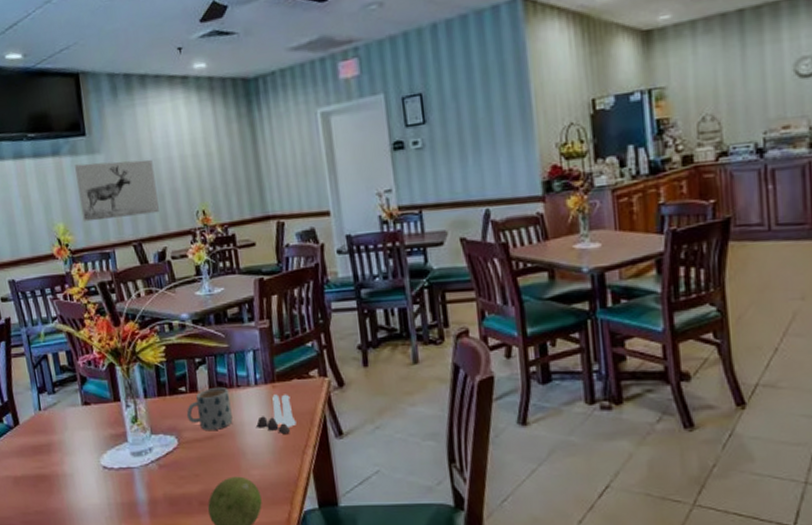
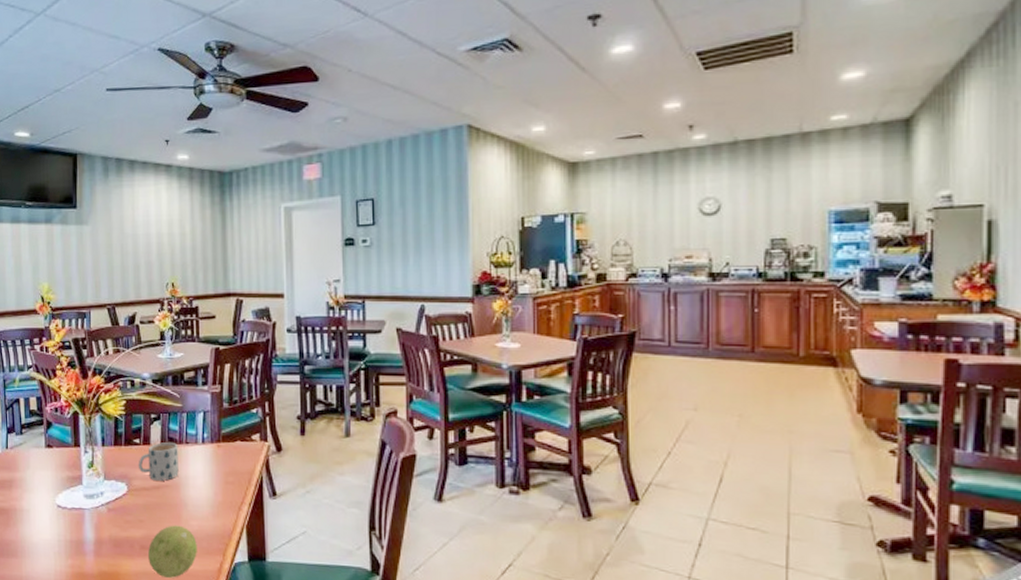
wall art: present [75,159,159,222] -> none [64,232,134,284]
salt and pepper shaker set: present [256,394,297,434] -> none [200,453,236,490]

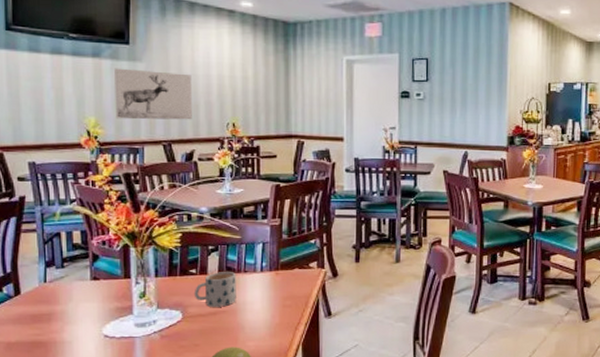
wall art: none [64,232,134,284] -> present [114,68,192,120]

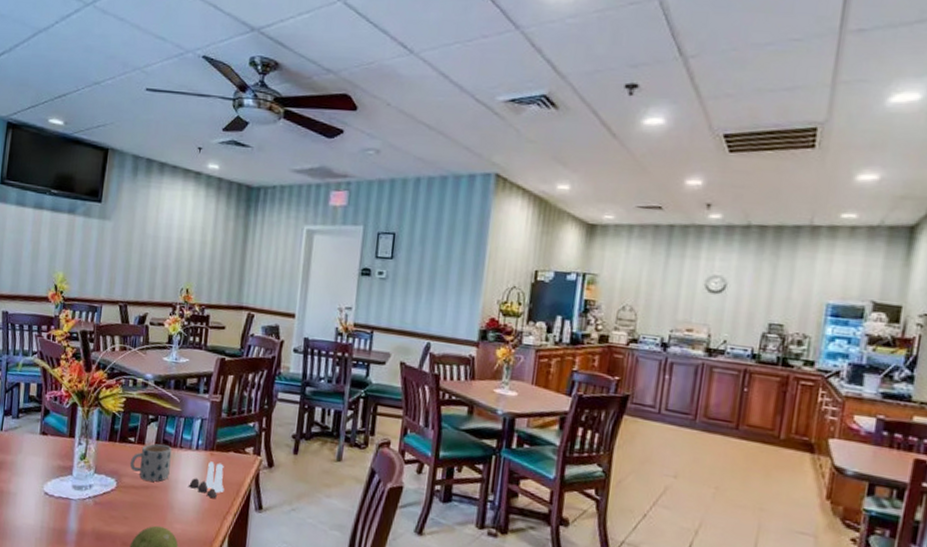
wall art: present [114,68,192,120] -> none [81,225,154,283]
salt and pepper shaker set: none [257,280,293,312] -> present [189,461,224,498]

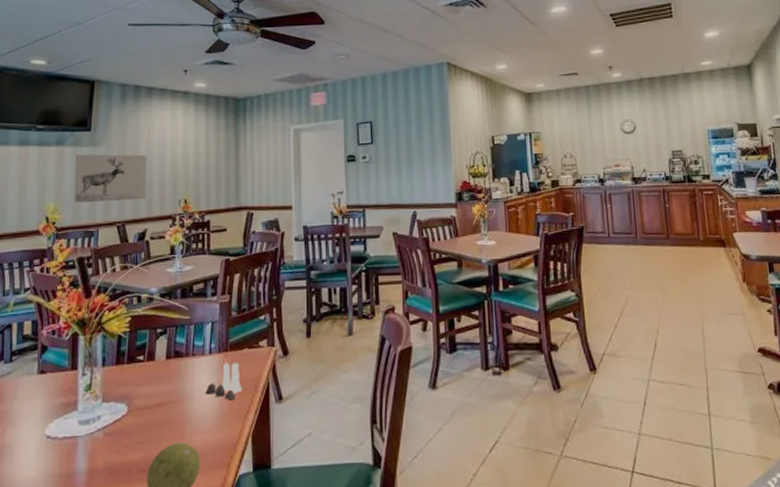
wall art: none [81,225,154,283] -> present [73,154,147,204]
mug: present [129,443,172,482] -> none [140,356,184,397]

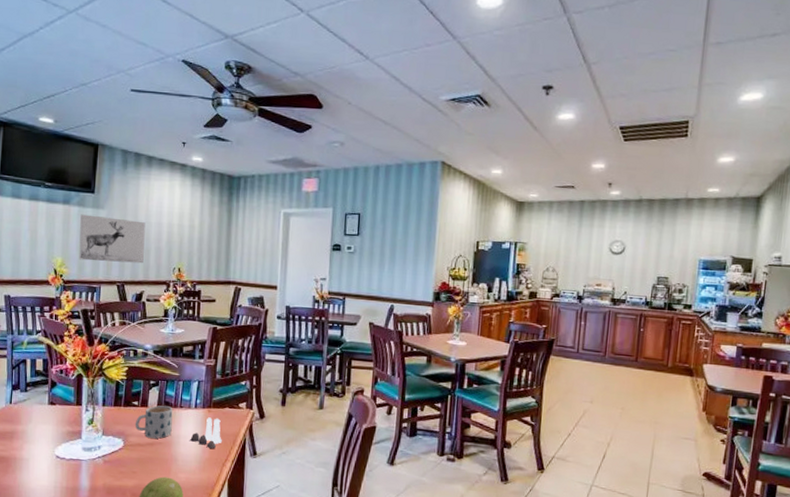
mug: none [140,356,184,397] -> present [134,405,173,439]

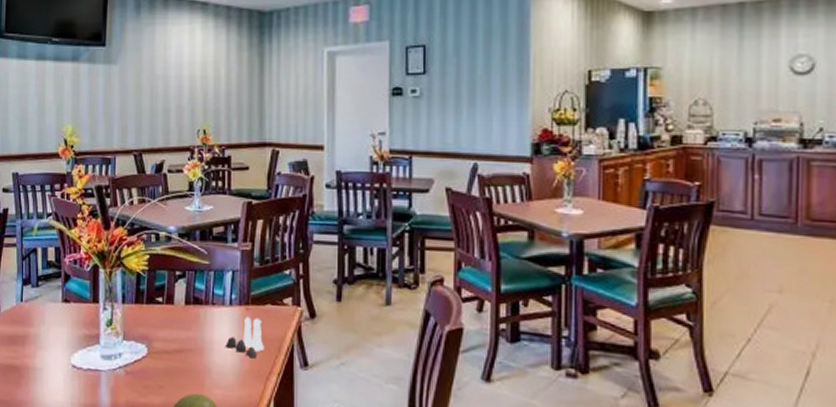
wall art: present [79,214,146,264] -> none [90,72,164,127]
mug: present [134,405,173,439] -> none [159,302,204,344]

